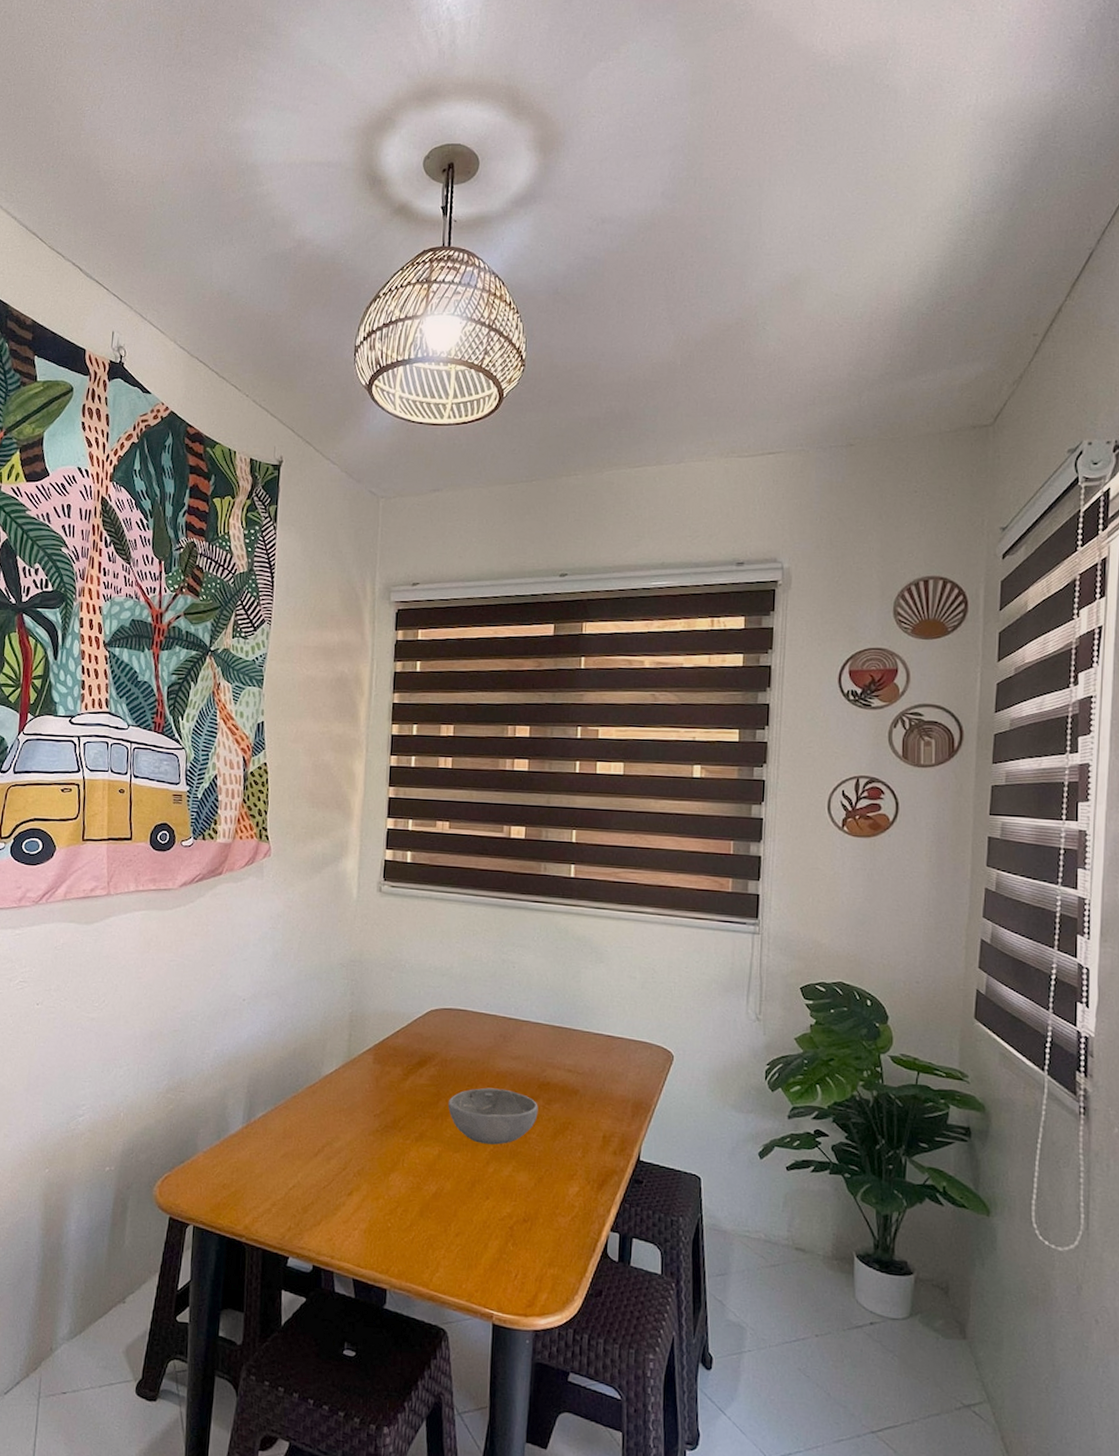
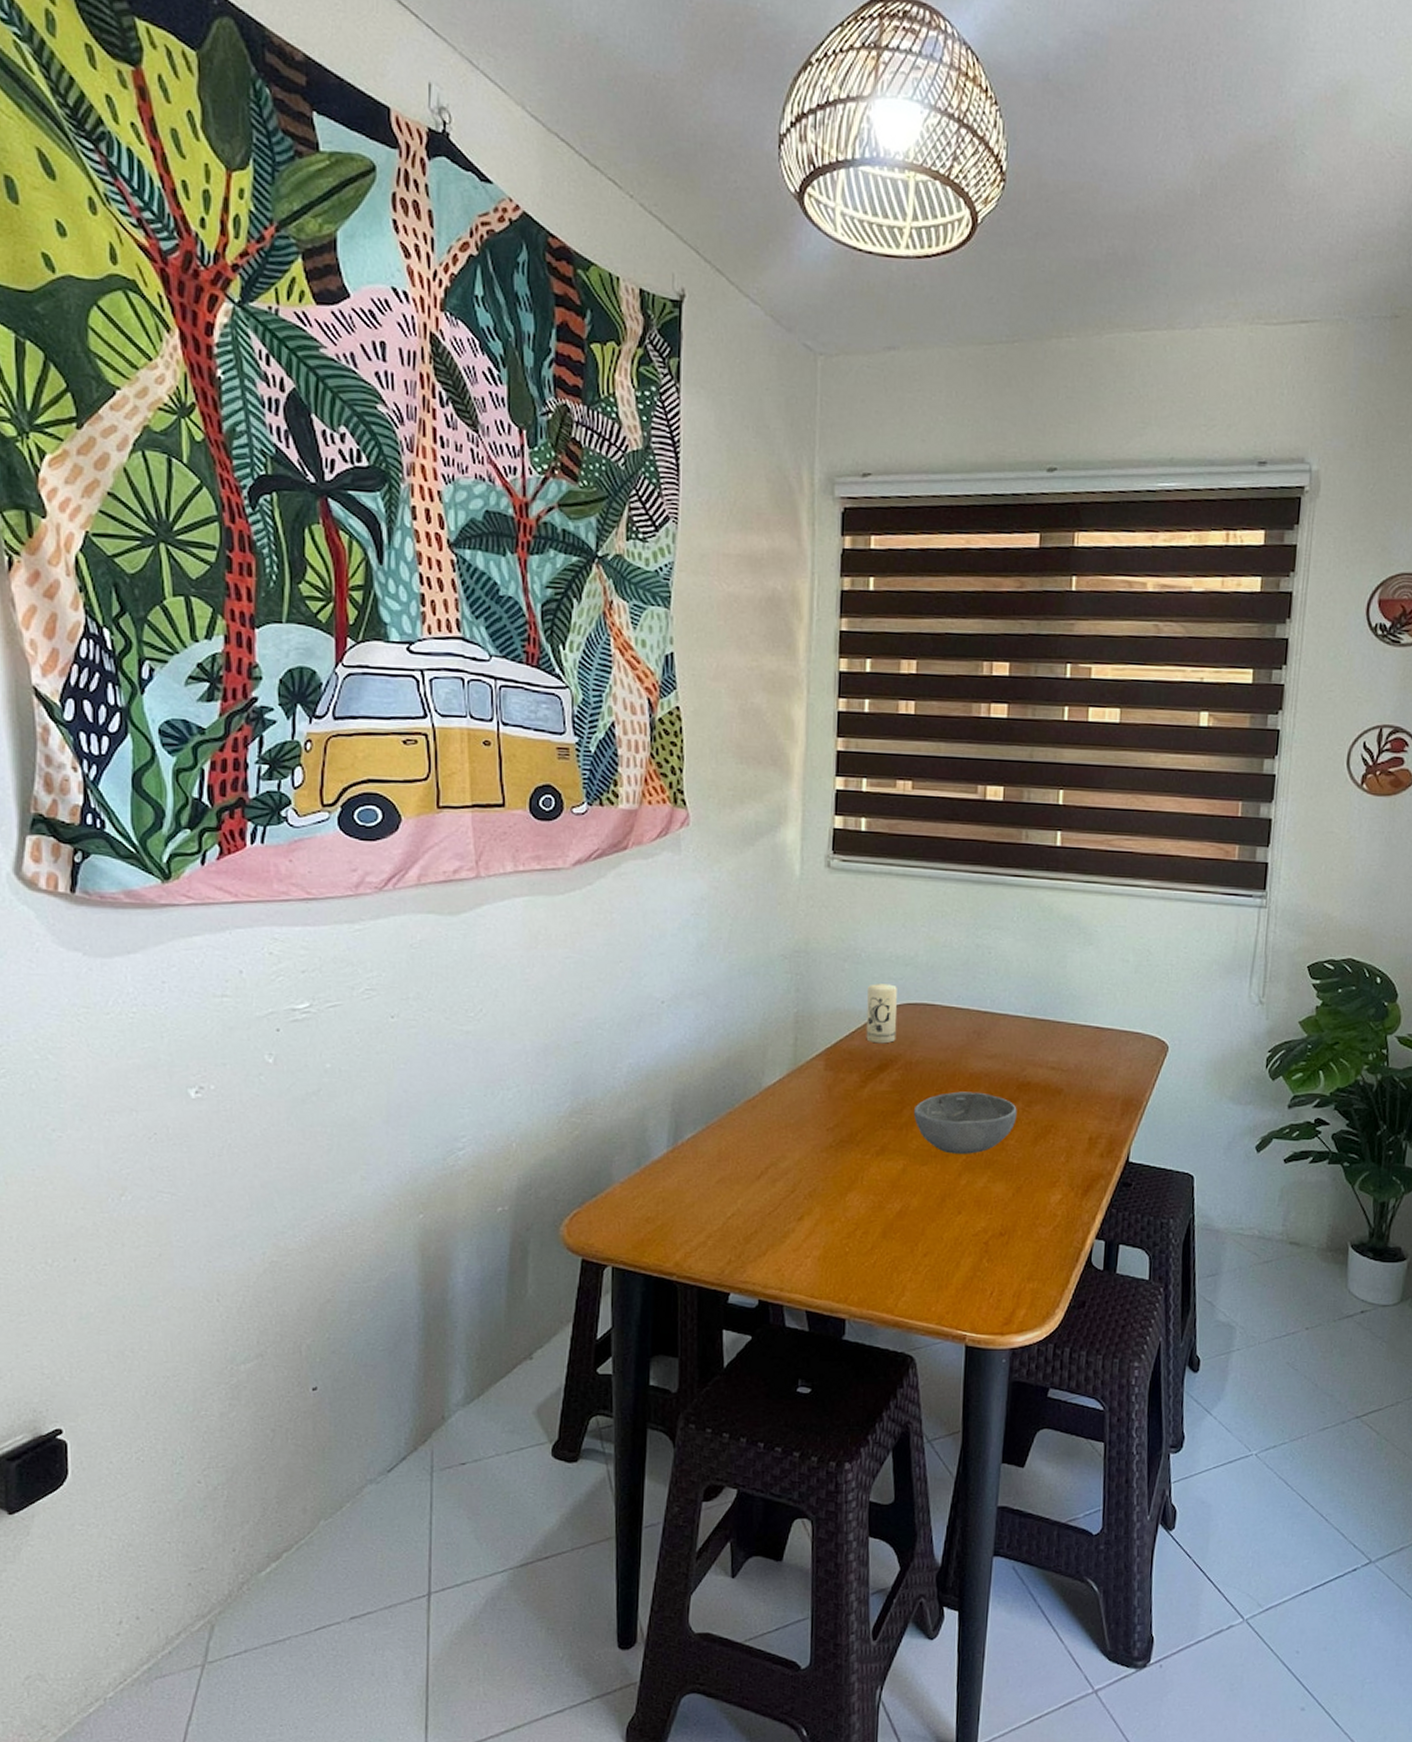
candle: none [408,990,435,1043] -> present [866,984,897,1044]

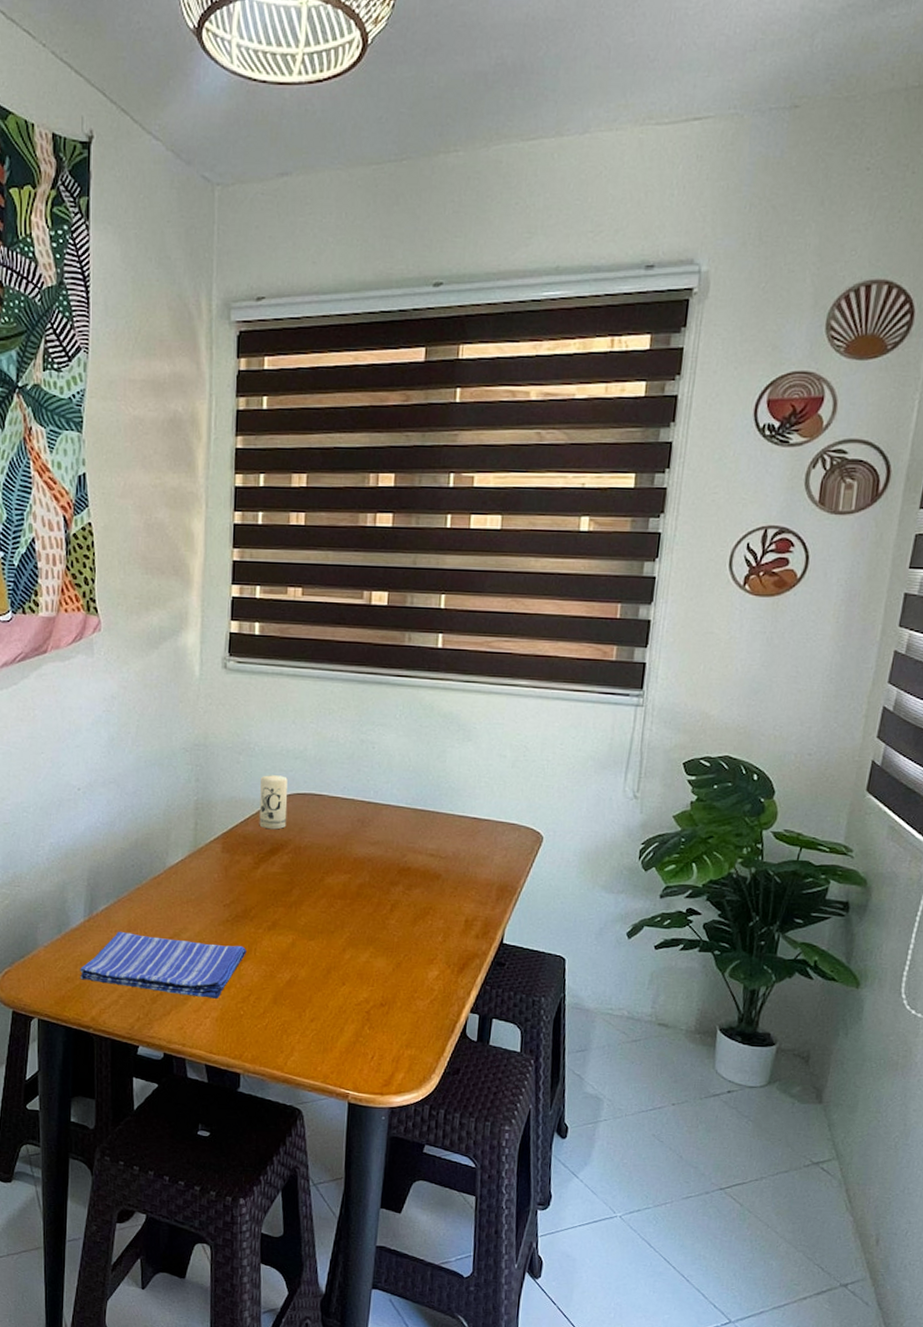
dish towel: none [662,1162,853,1235] -> present [80,931,247,999]
bowl: present [913,1091,1017,1154] -> none [302,874,398,932]

